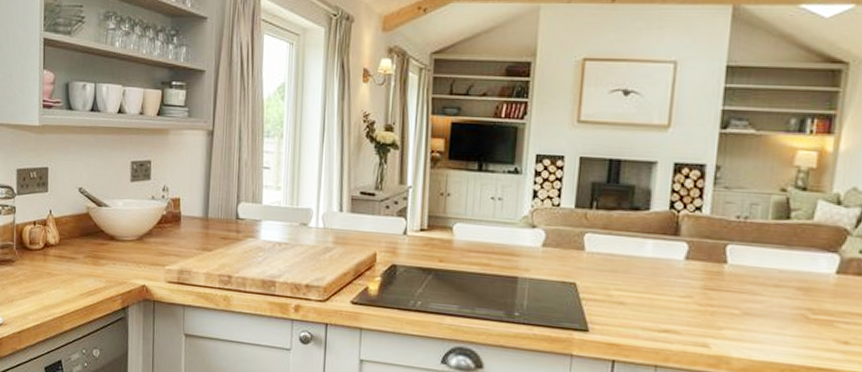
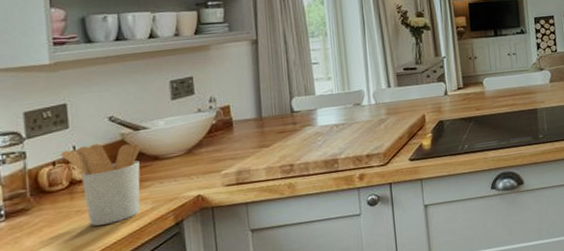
utensil holder: none [40,212,102,293] -> present [61,143,141,226]

